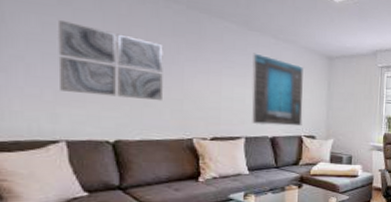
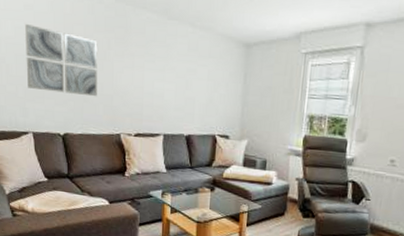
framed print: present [251,53,303,127] -> none [169,44,219,125]

